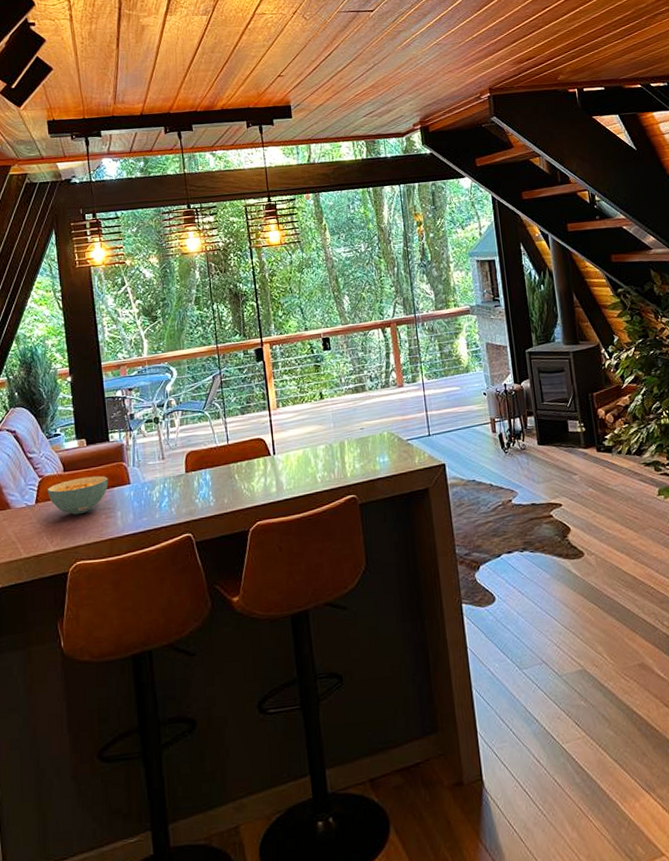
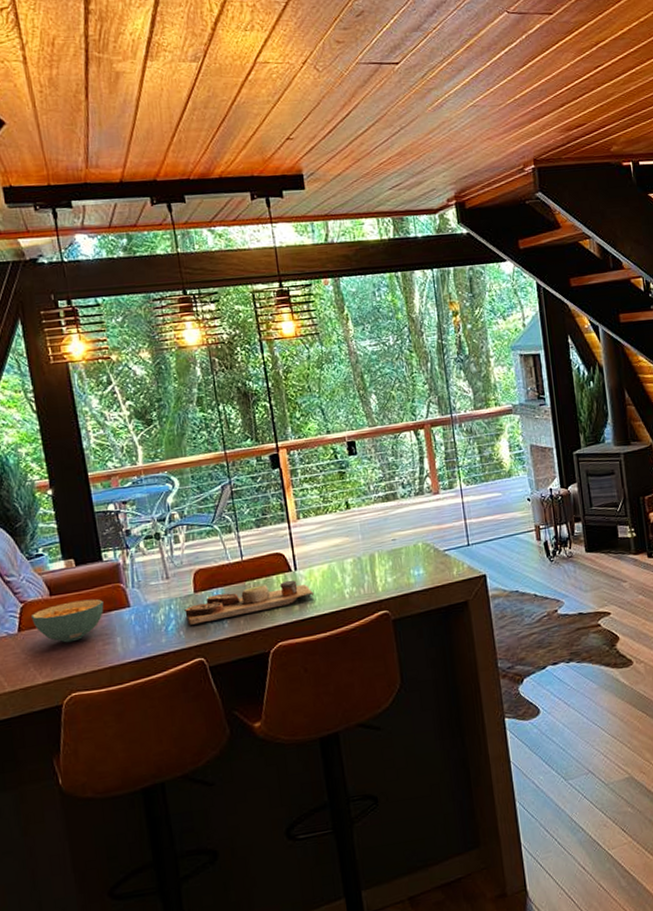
cutting board: none [175,463,290,503] -> present [183,580,315,625]

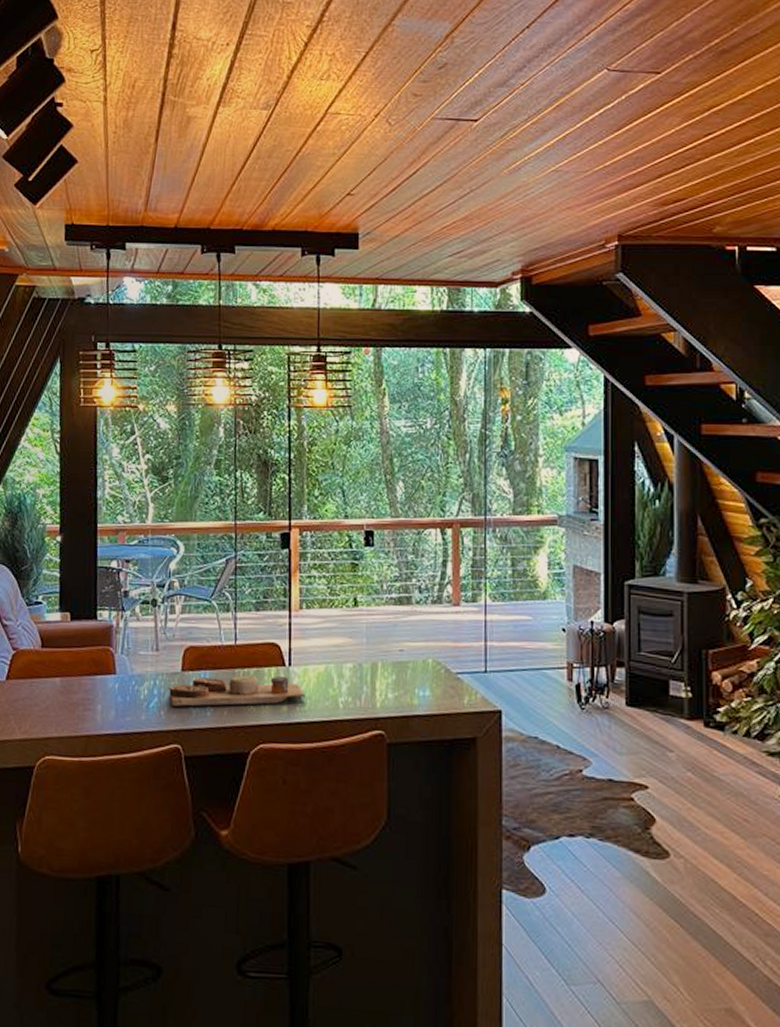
cereal bowl: present [30,599,104,643] -> none [20,657,91,701]

